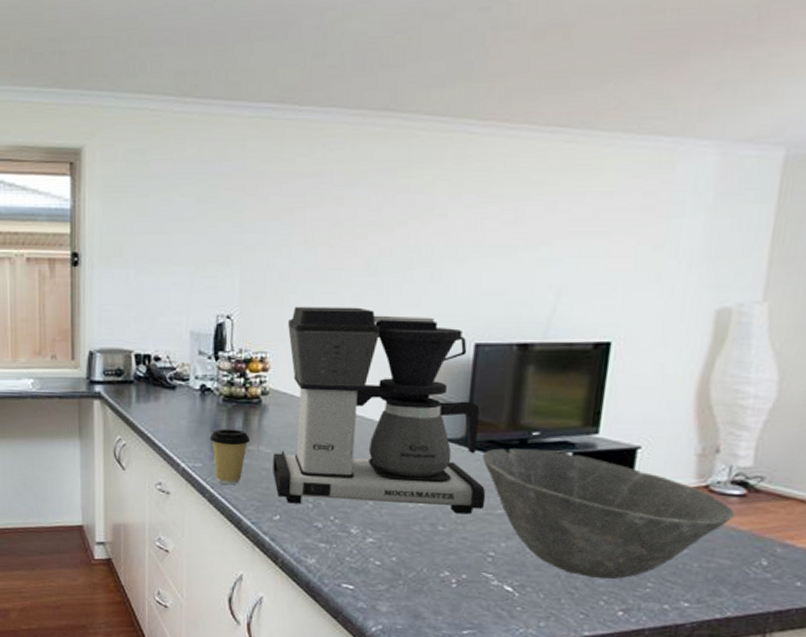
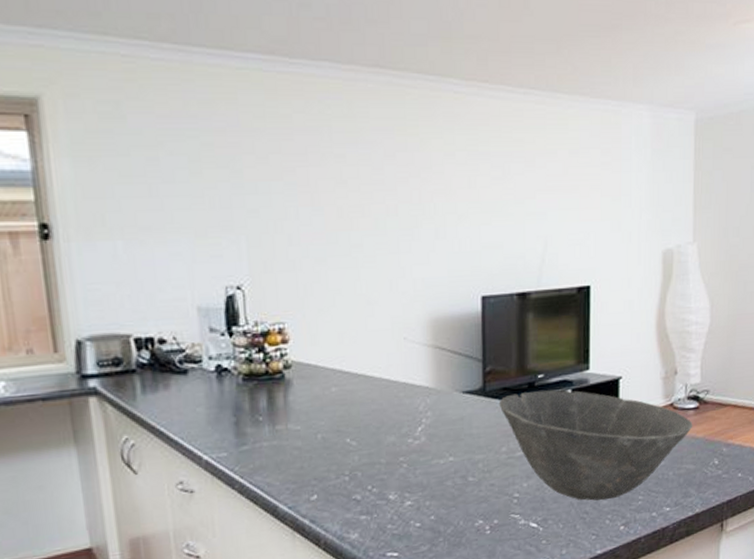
coffee cup: present [209,428,251,485] -> none [232,409,278,472]
coffee maker: present [273,306,486,515] -> none [303,268,506,480]

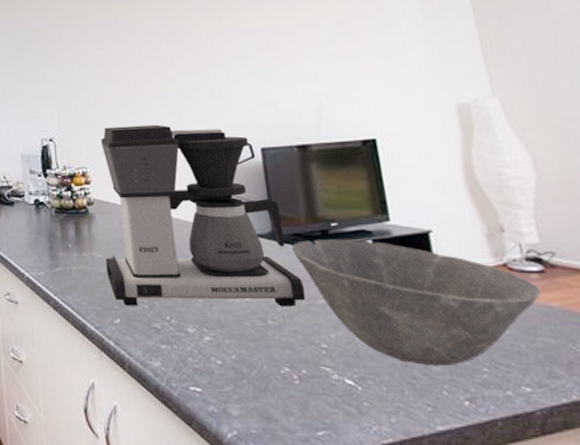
coffee maker: none [303,268,506,480] -> present [101,124,306,307]

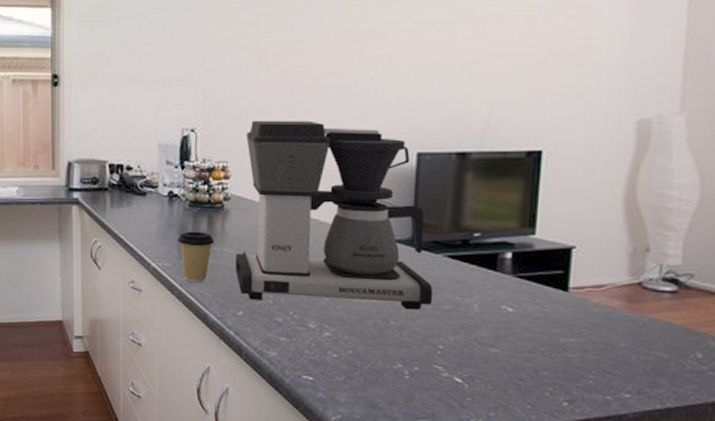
coffee cup: none [47,238,84,292] -> present [177,231,215,283]
bowl: present [291,239,542,367] -> none [428,248,668,371]

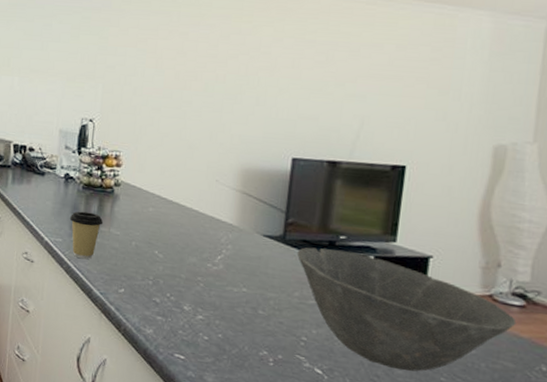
coffee maker: present [235,120,433,310] -> none [120,116,300,302]
bowl: none [428,248,668,371] -> present [296,247,517,372]

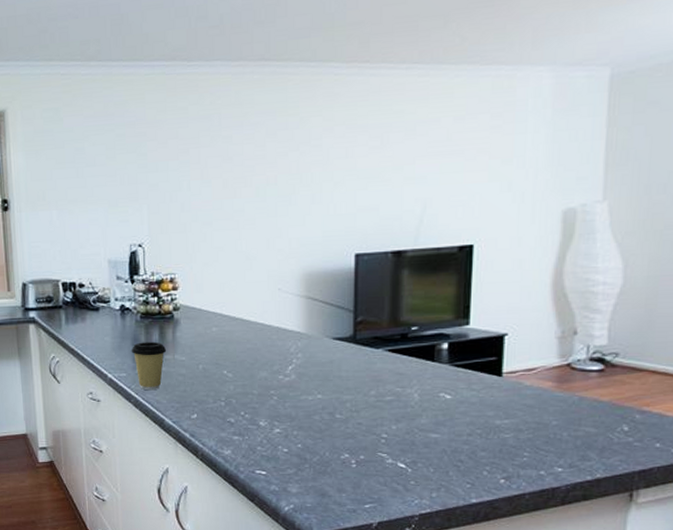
bowl: present [296,247,517,372] -> none [369,342,596,452]

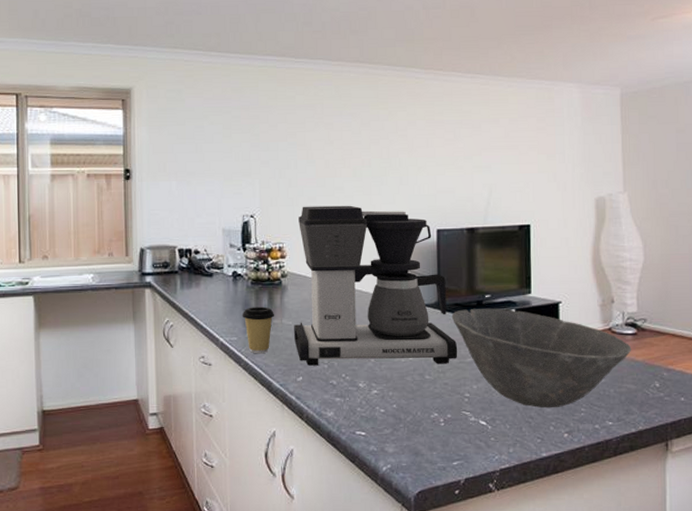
coffee maker: none [188,229,375,403] -> present [294,205,458,366]
bowl: none [369,342,596,452] -> present [451,308,632,409]

